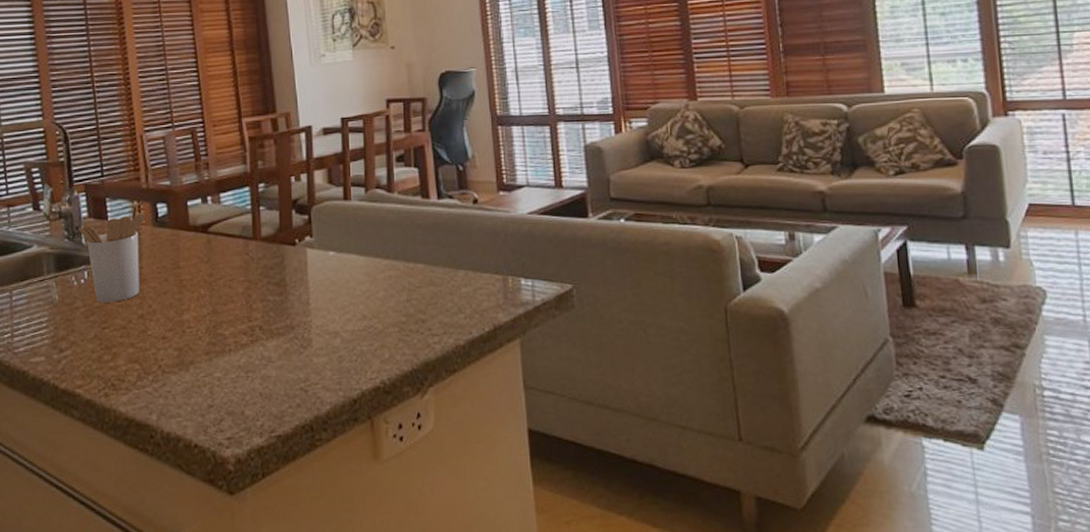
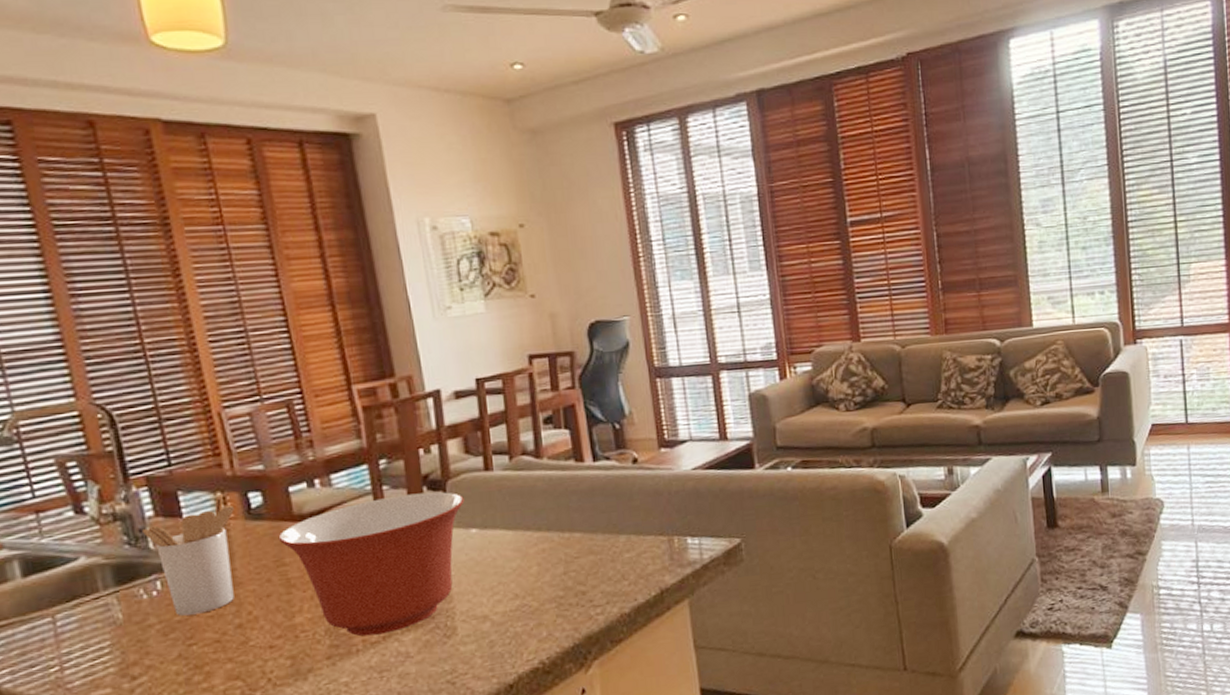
mixing bowl: none [176,215,325,338] -> present [278,491,464,637]

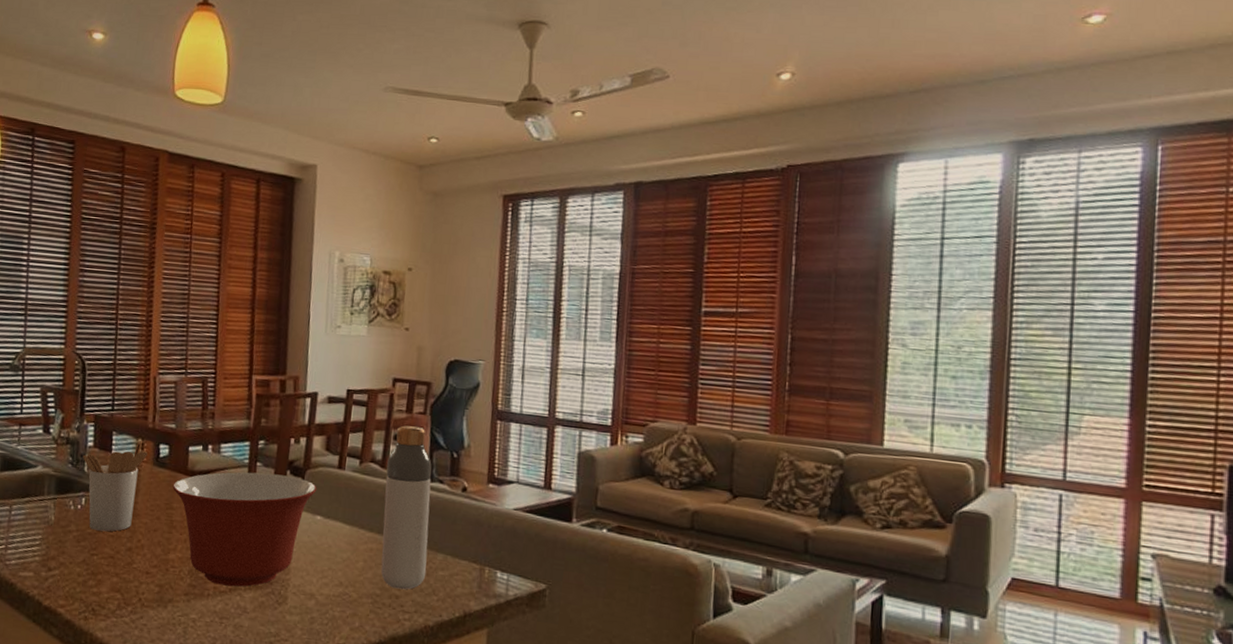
bottle: none [541,404,611,585] -> present [380,425,432,590]

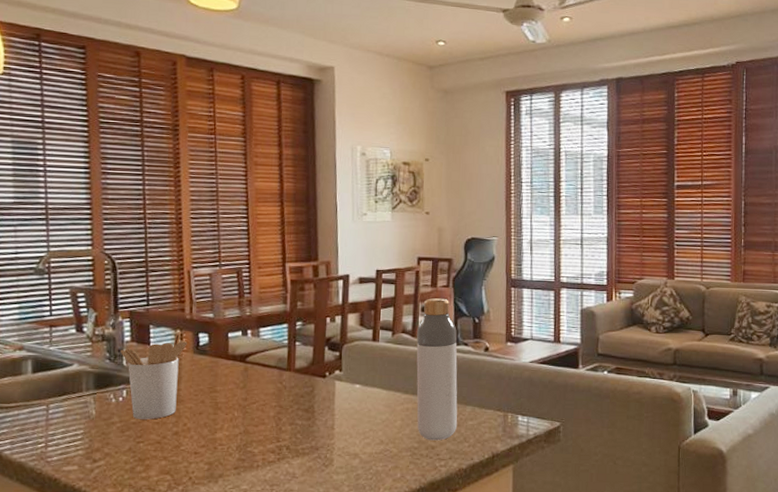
mixing bowl: present [172,472,317,587] -> none [215,351,354,456]

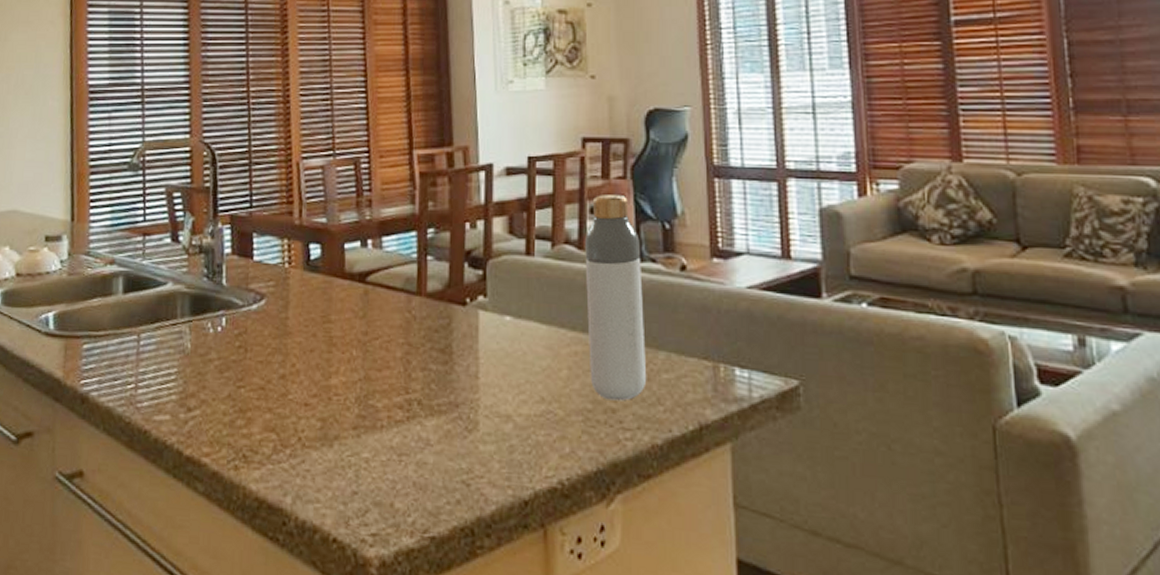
utensil holder: present [120,332,187,420] -> none [220,242,296,357]

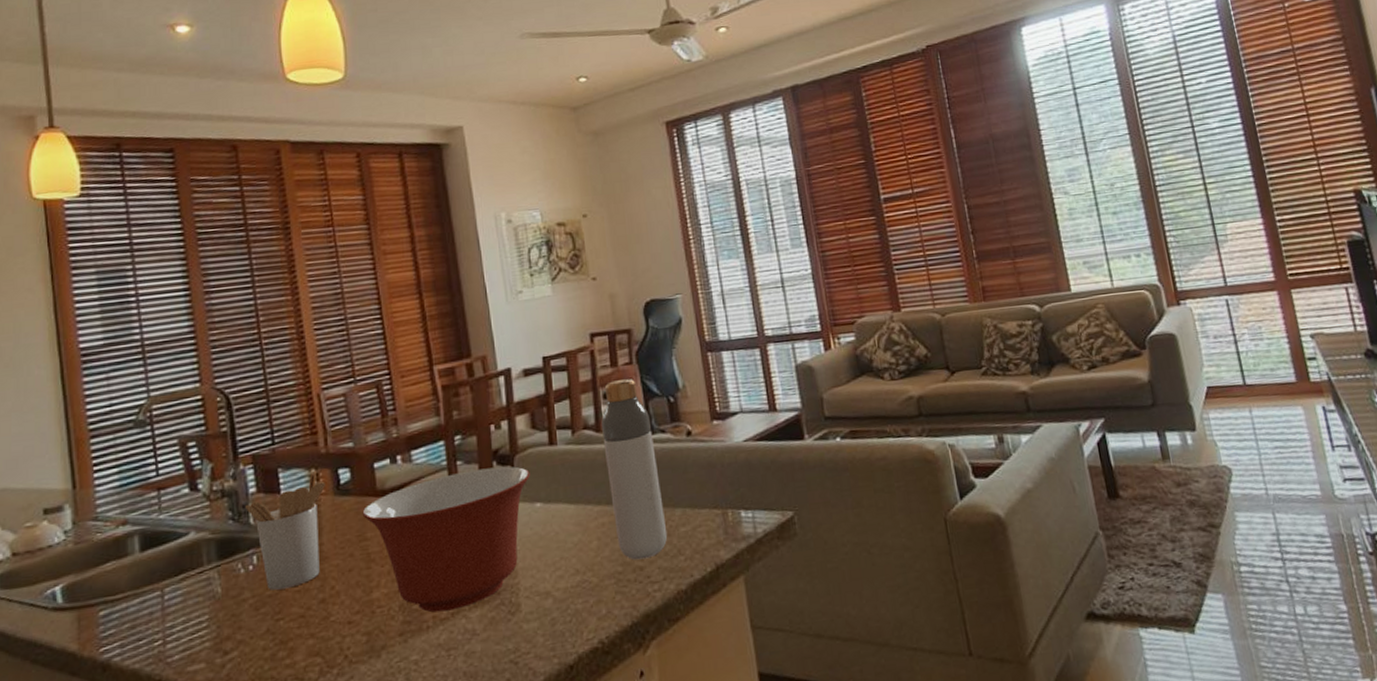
utensil holder: none [220,242,296,357] -> present [245,471,325,590]
mixing bowl: none [328,268,502,414] -> present [362,466,530,613]

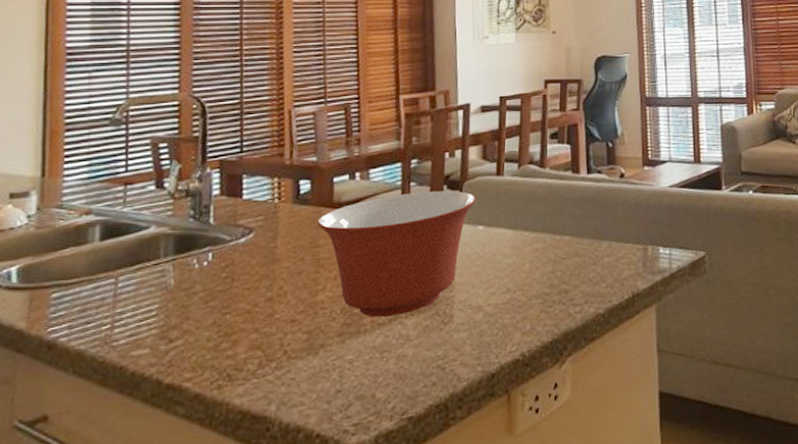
utensil holder: present [245,471,325,590] -> none [207,180,286,286]
bottle: present [601,379,668,560] -> none [545,123,593,284]

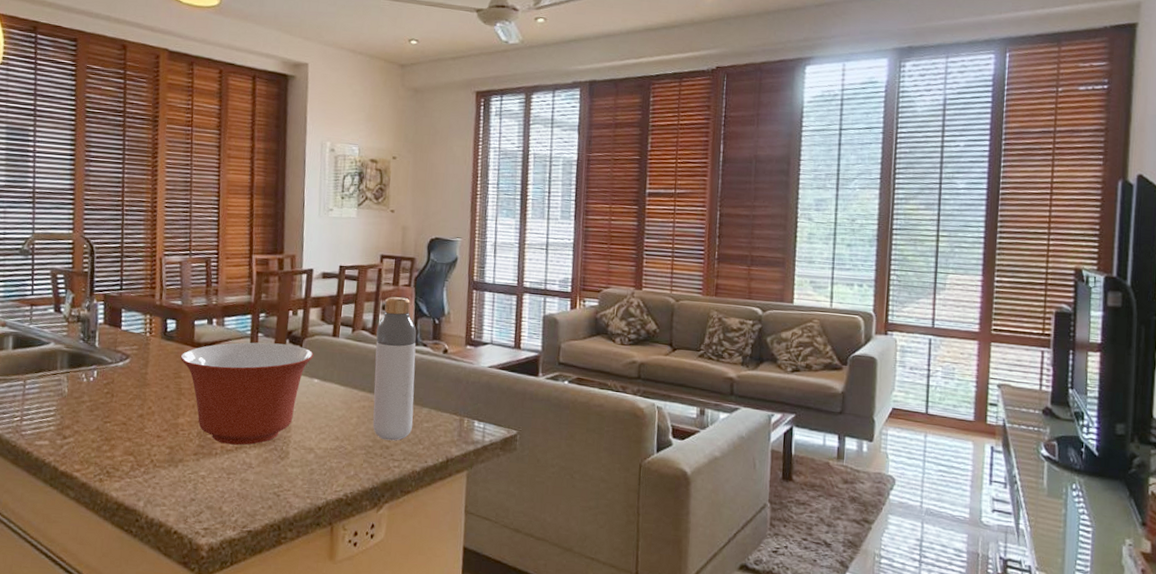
bottle: none [545,123,593,284] -> present [372,296,417,441]

